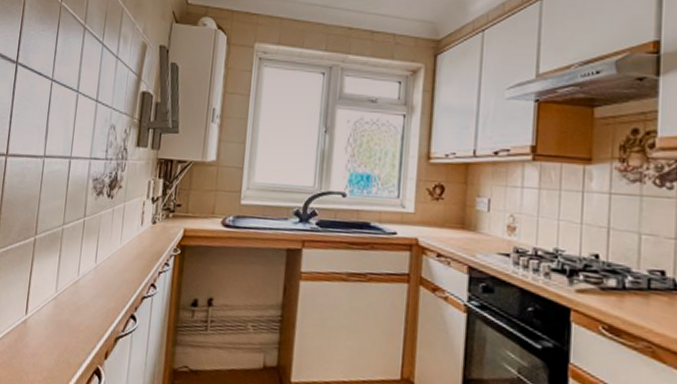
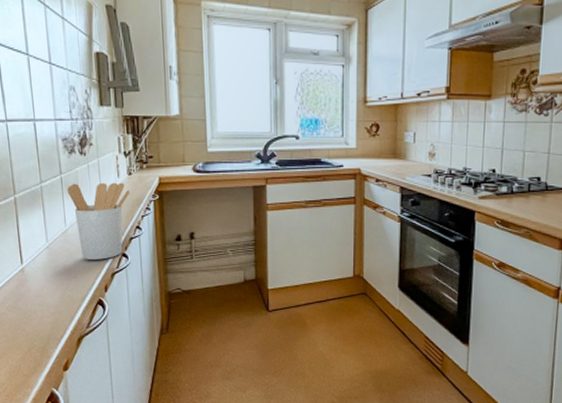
utensil holder: none [87,228,151,320] -> present [67,182,130,260]

